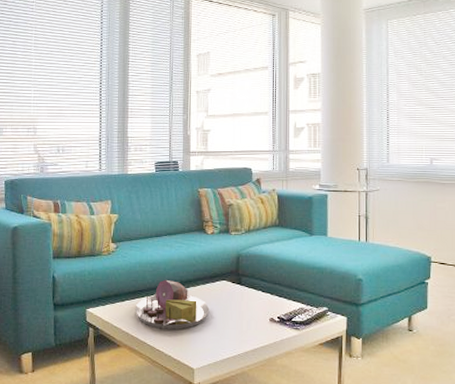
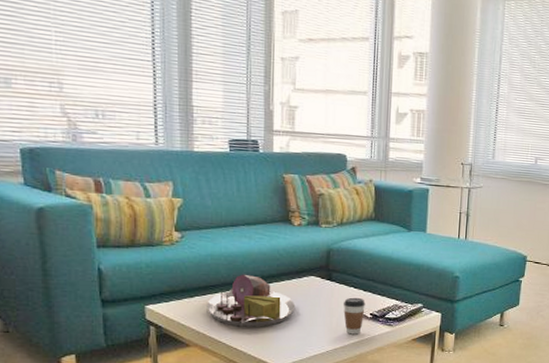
coffee cup: none [252,301,273,338] -> present [343,297,365,335]

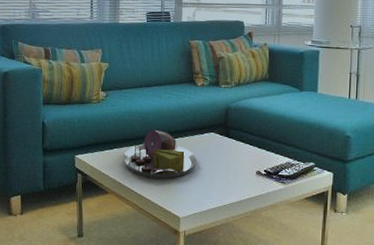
coffee cup: present [343,297,365,335] -> none [239,153,260,190]

